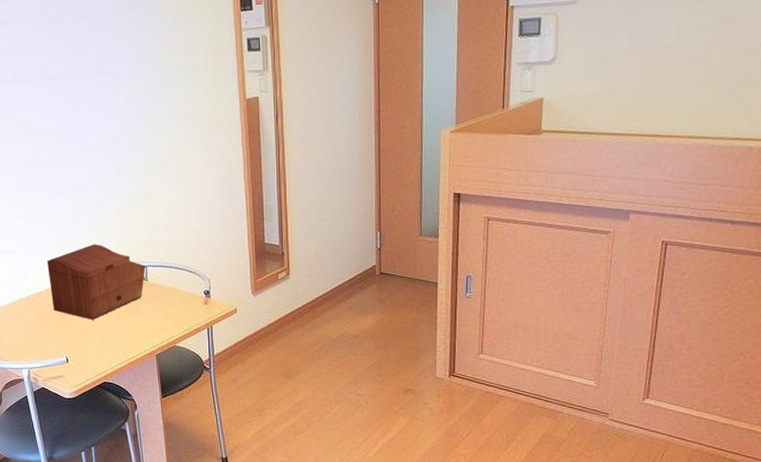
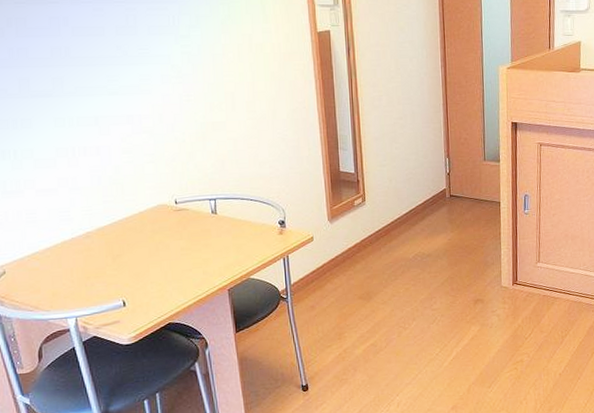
sewing box: present [46,244,146,320] -> none [96,178,215,258]

